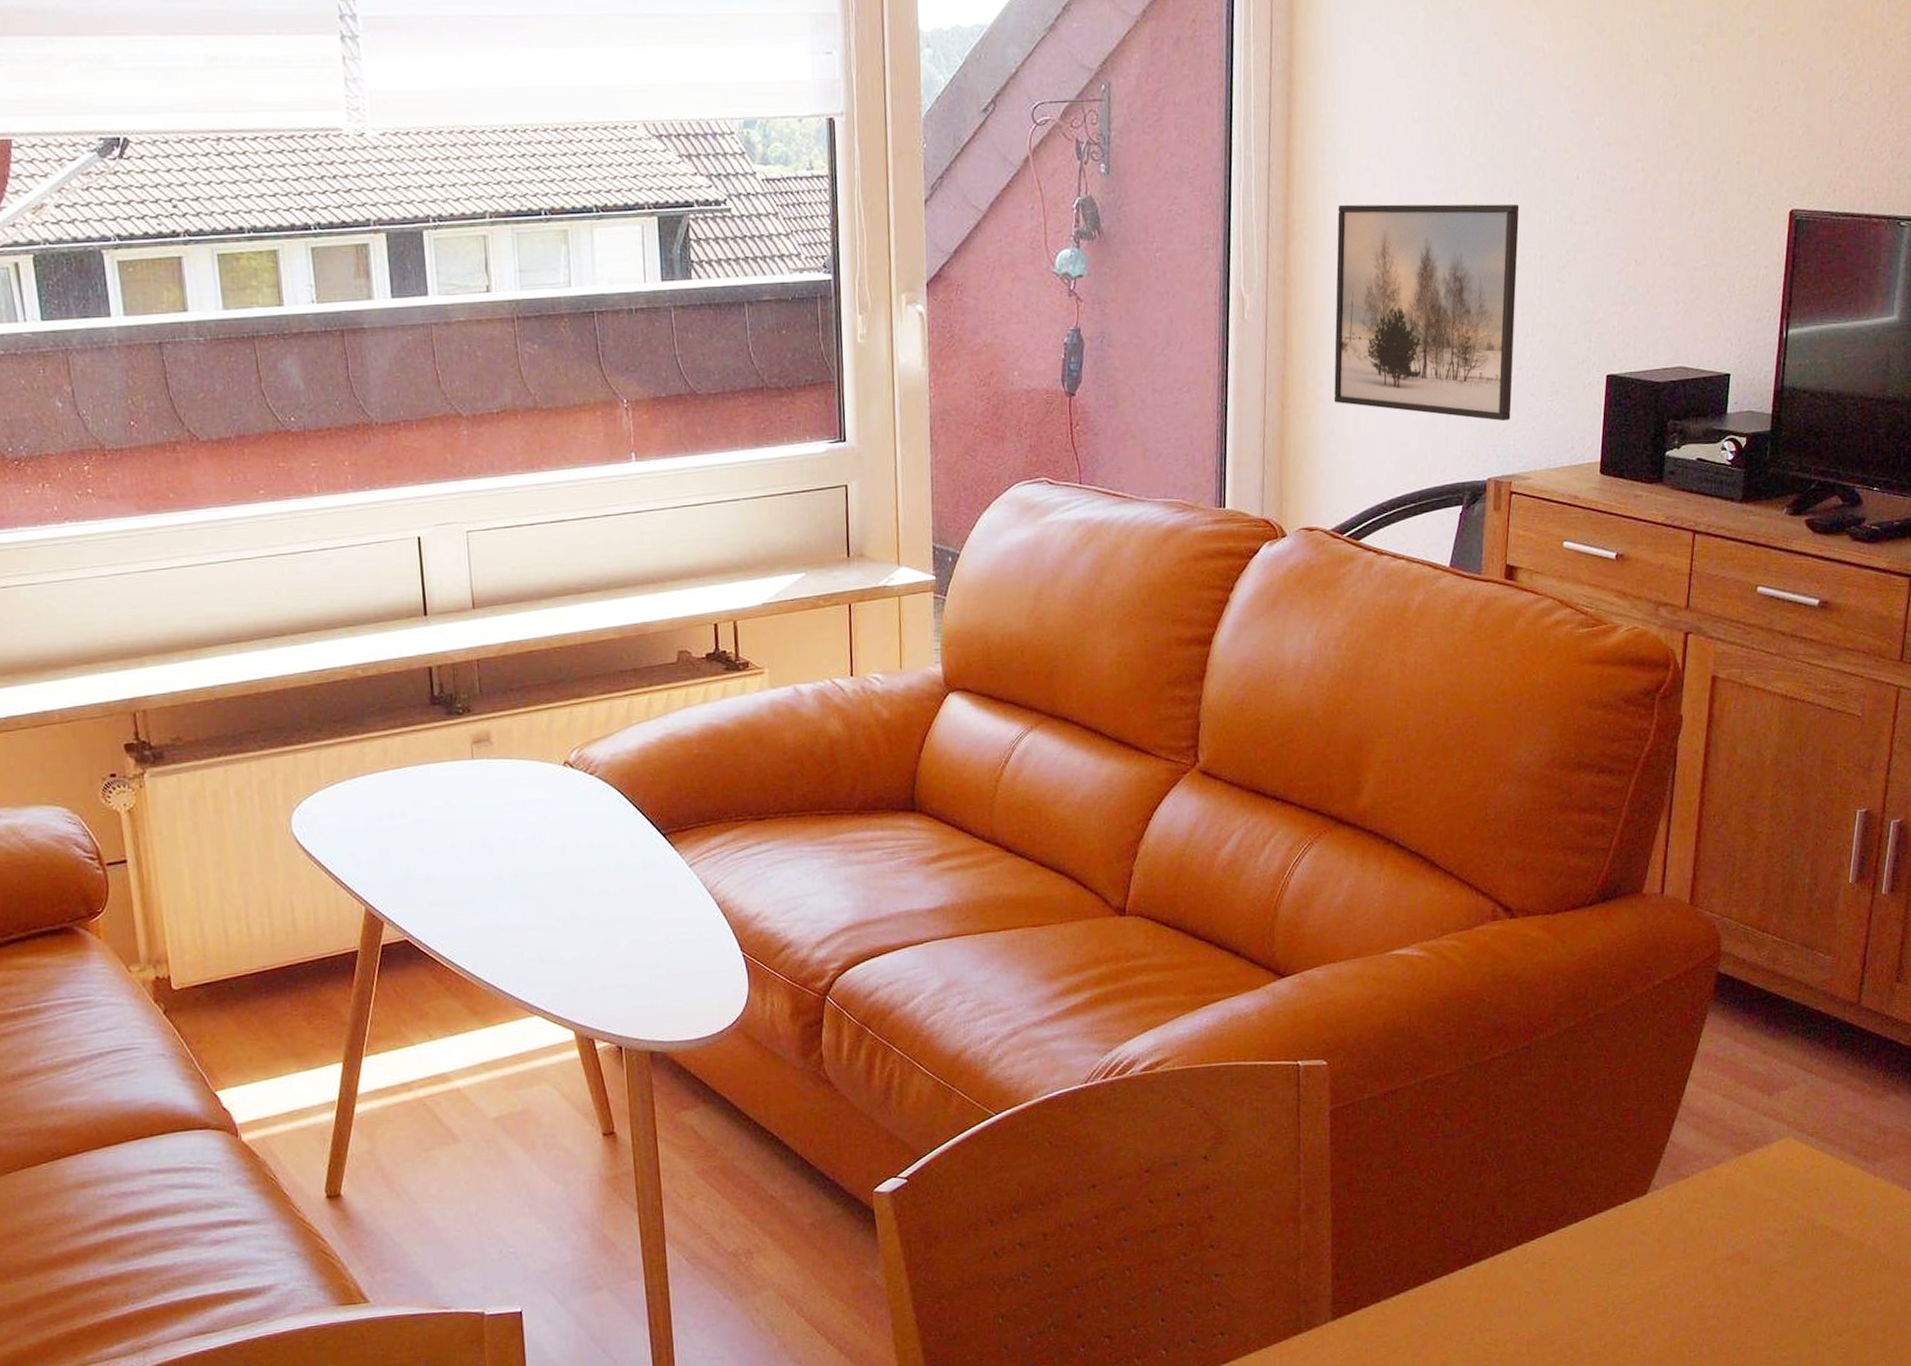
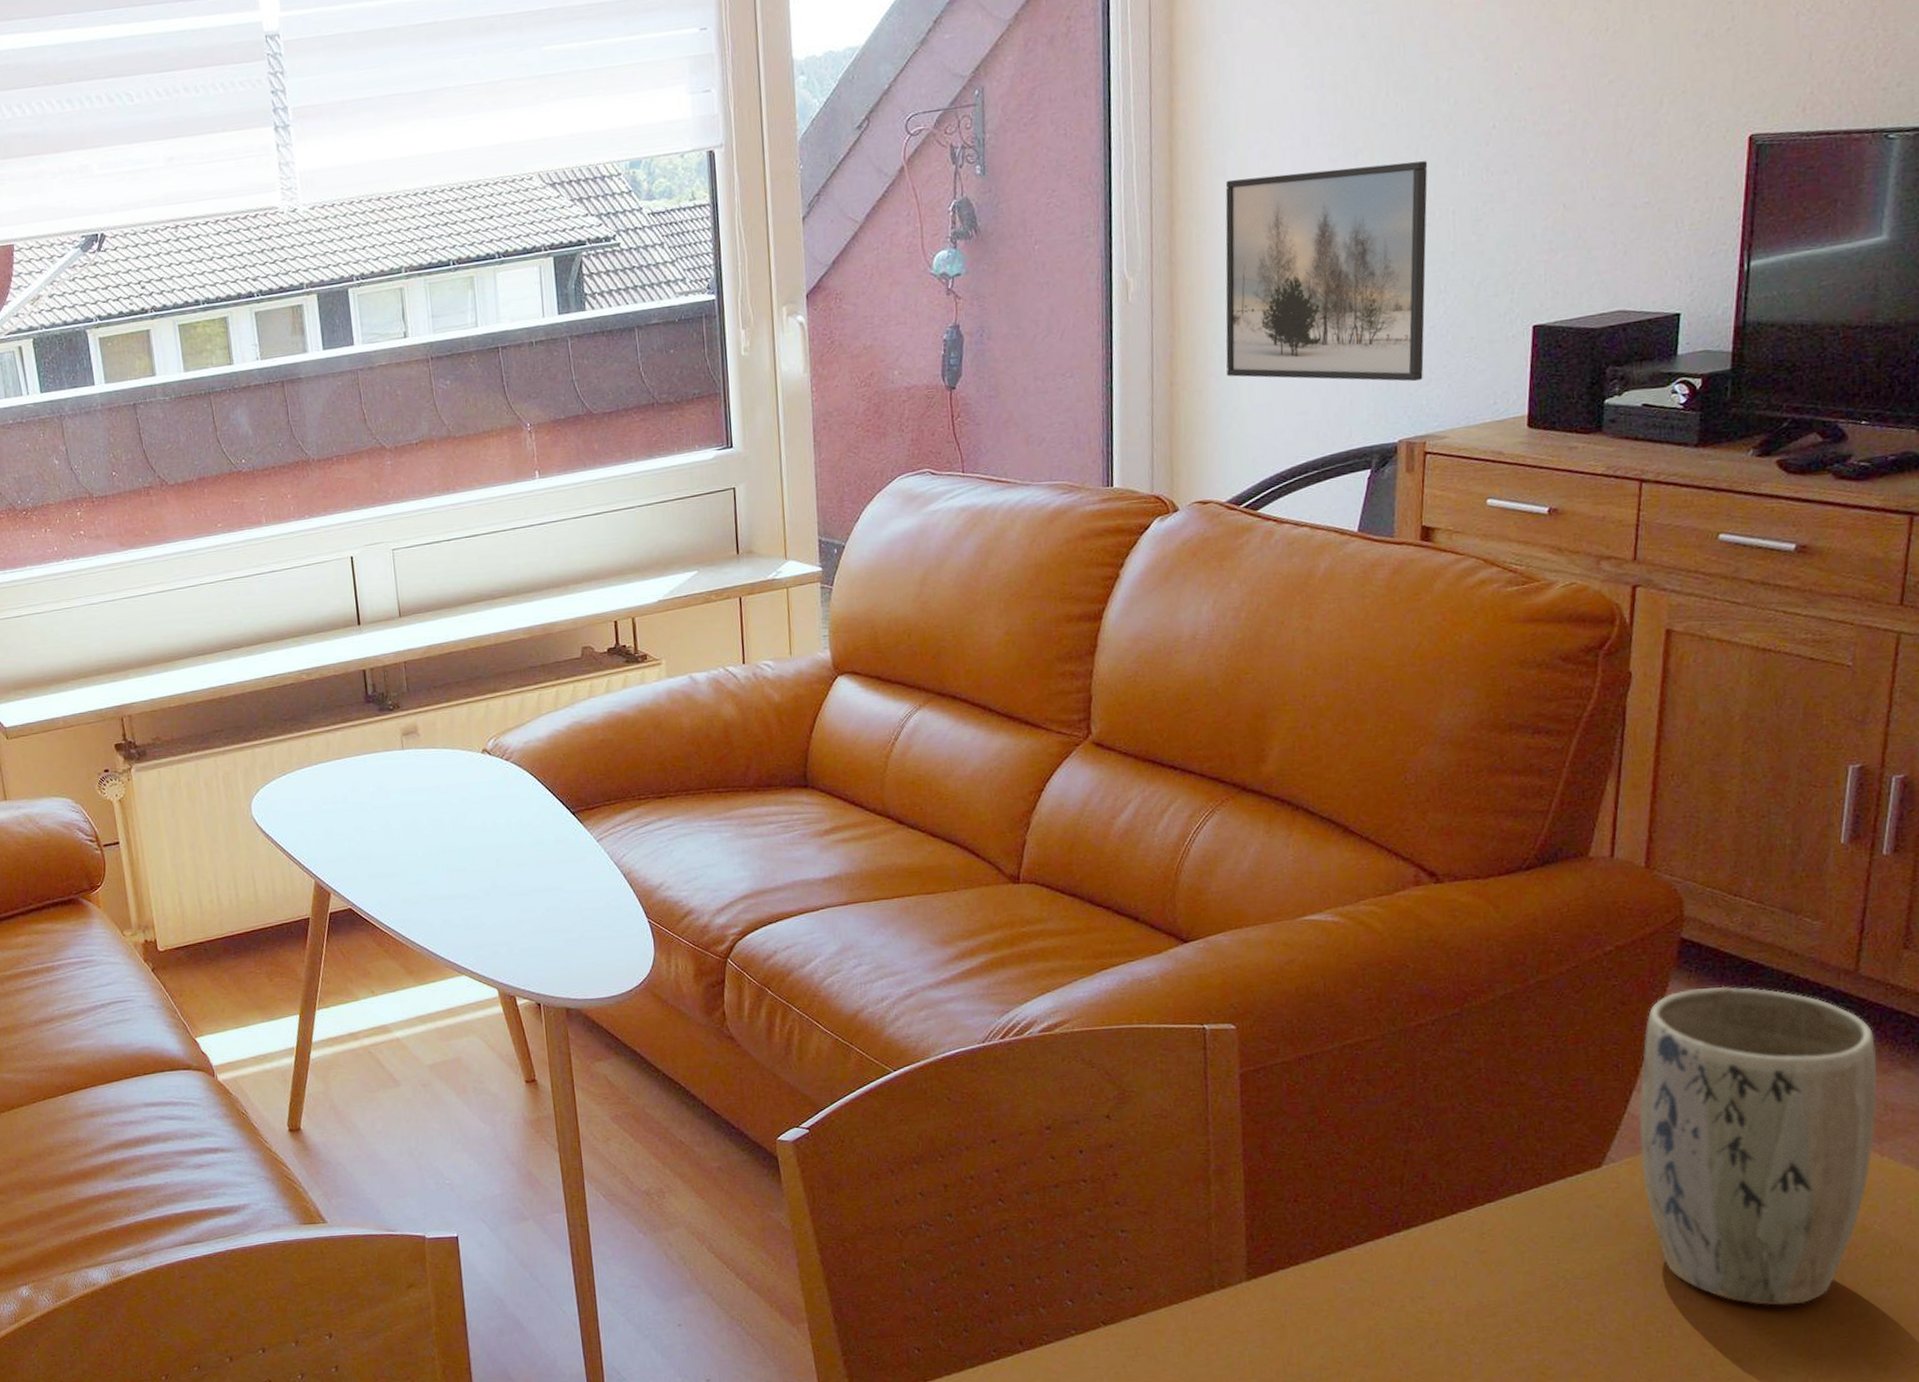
plant pot: none [1679,1018,1874,1322] -> present [1639,986,1878,1306]

